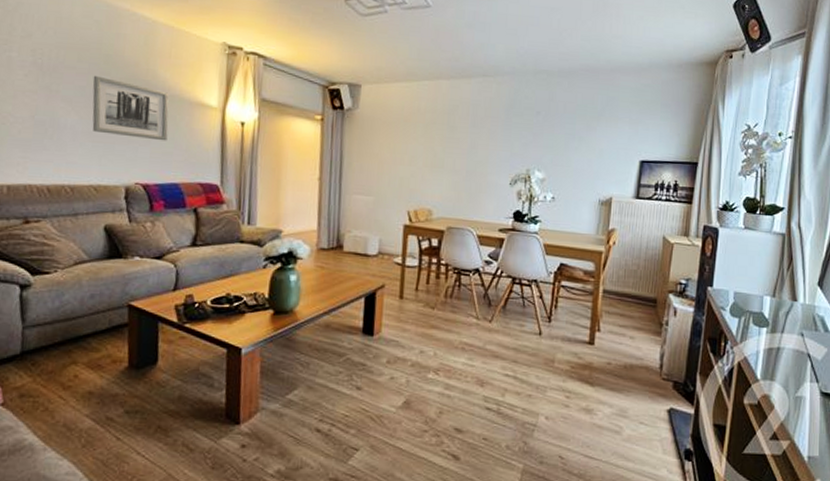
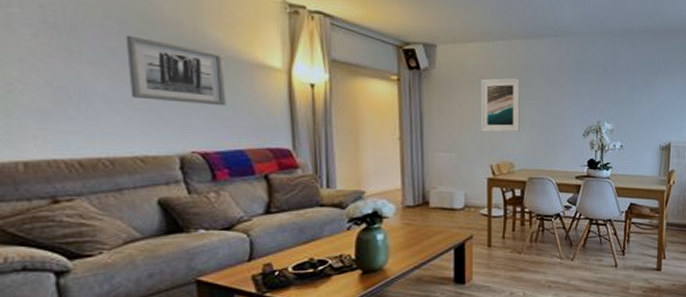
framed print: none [401,119,445,178] -> present [480,78,520,133]

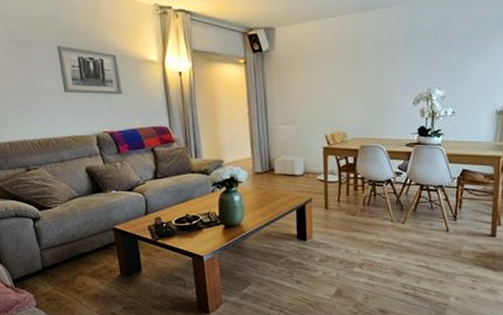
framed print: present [480,78,520,133] -> none [315,52,352,105]

